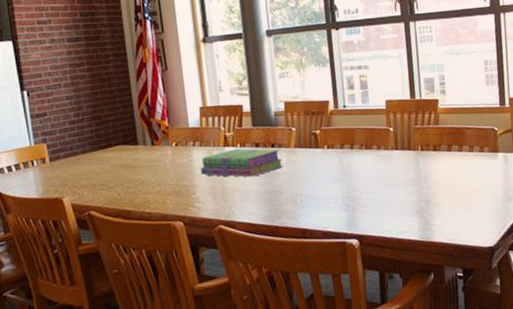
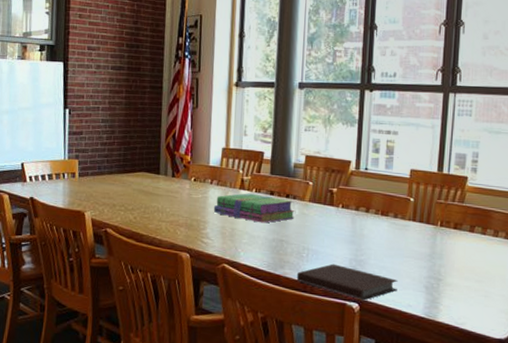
notebook: none [294,204,392,236] -> present [296,263,398,301]

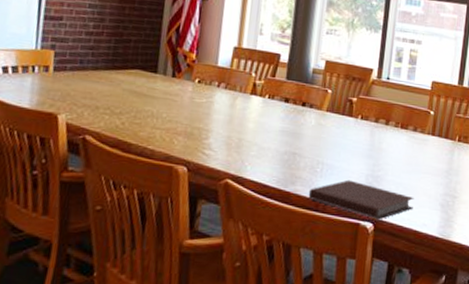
stack of books: present [213,193,295,223] -> none [218,99,311,134]

